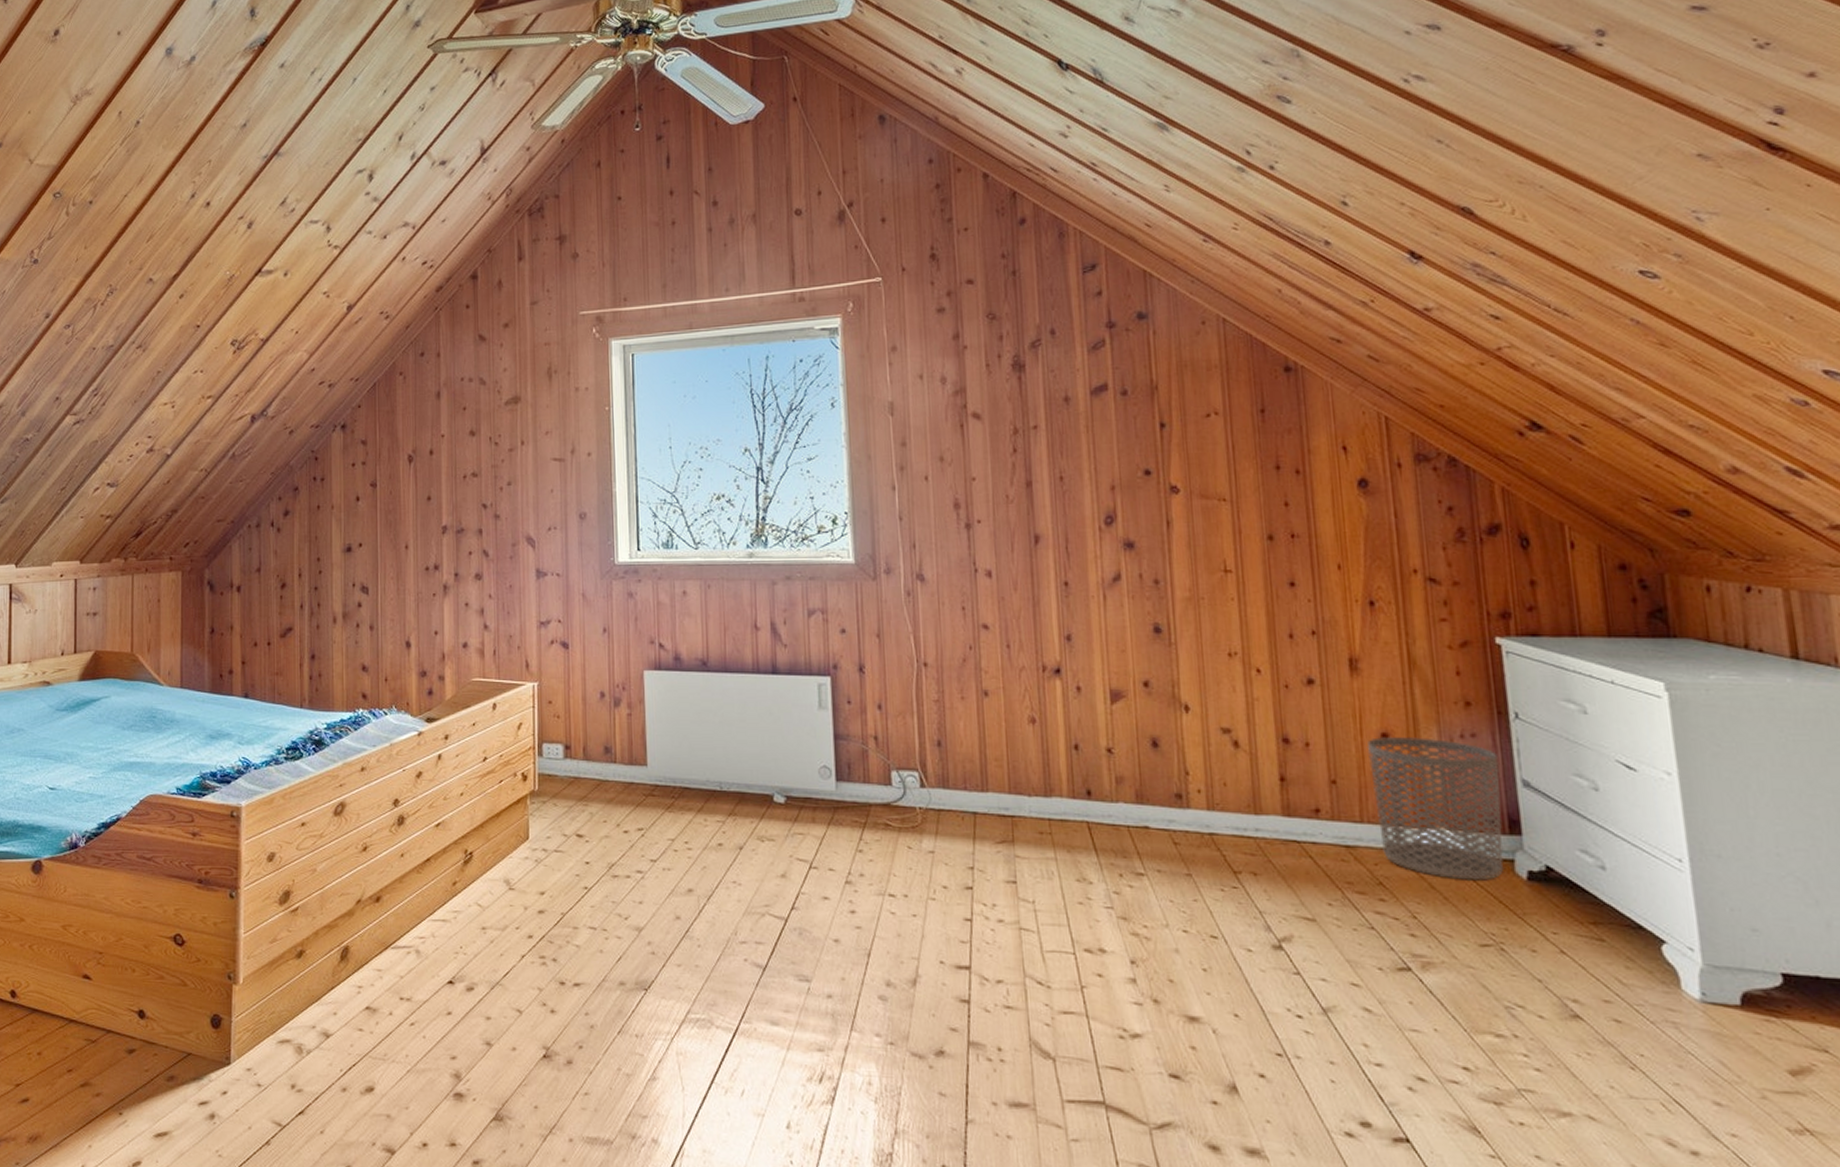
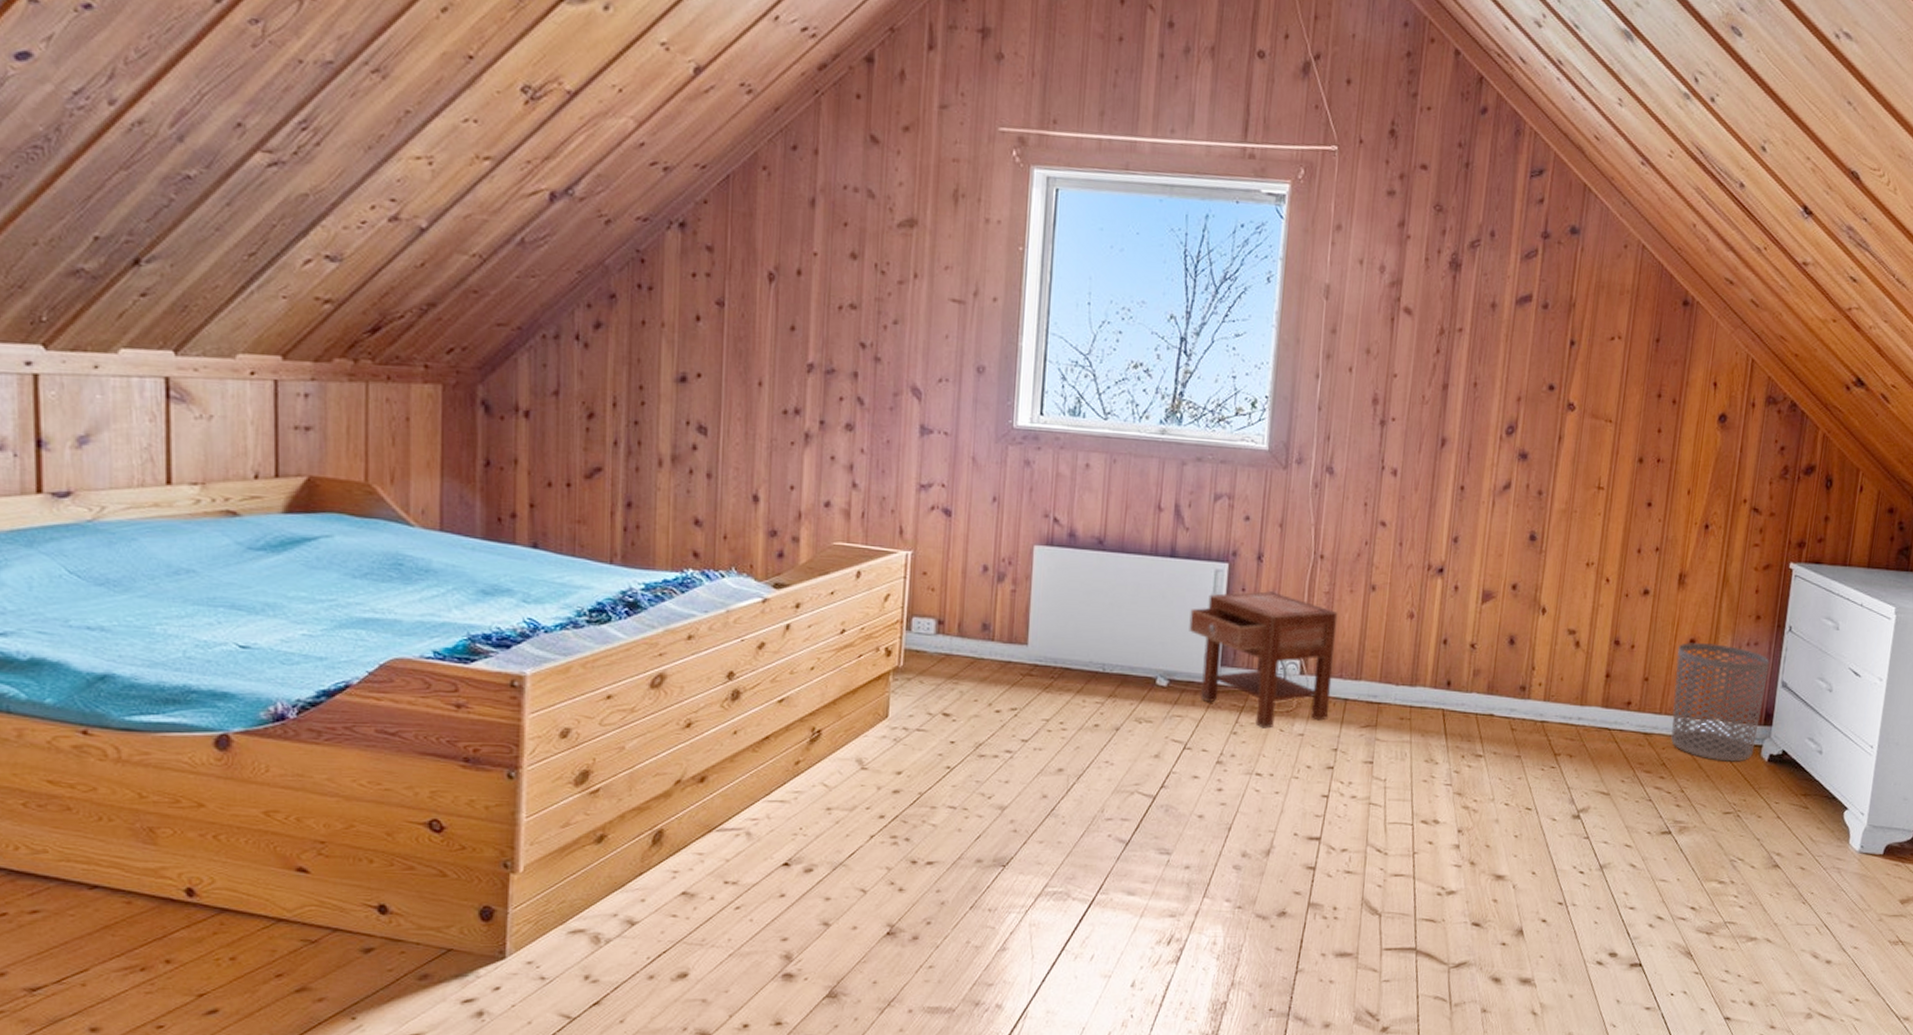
nightstand: none [798,703,959,846] -> present [1189,591,1338,729]

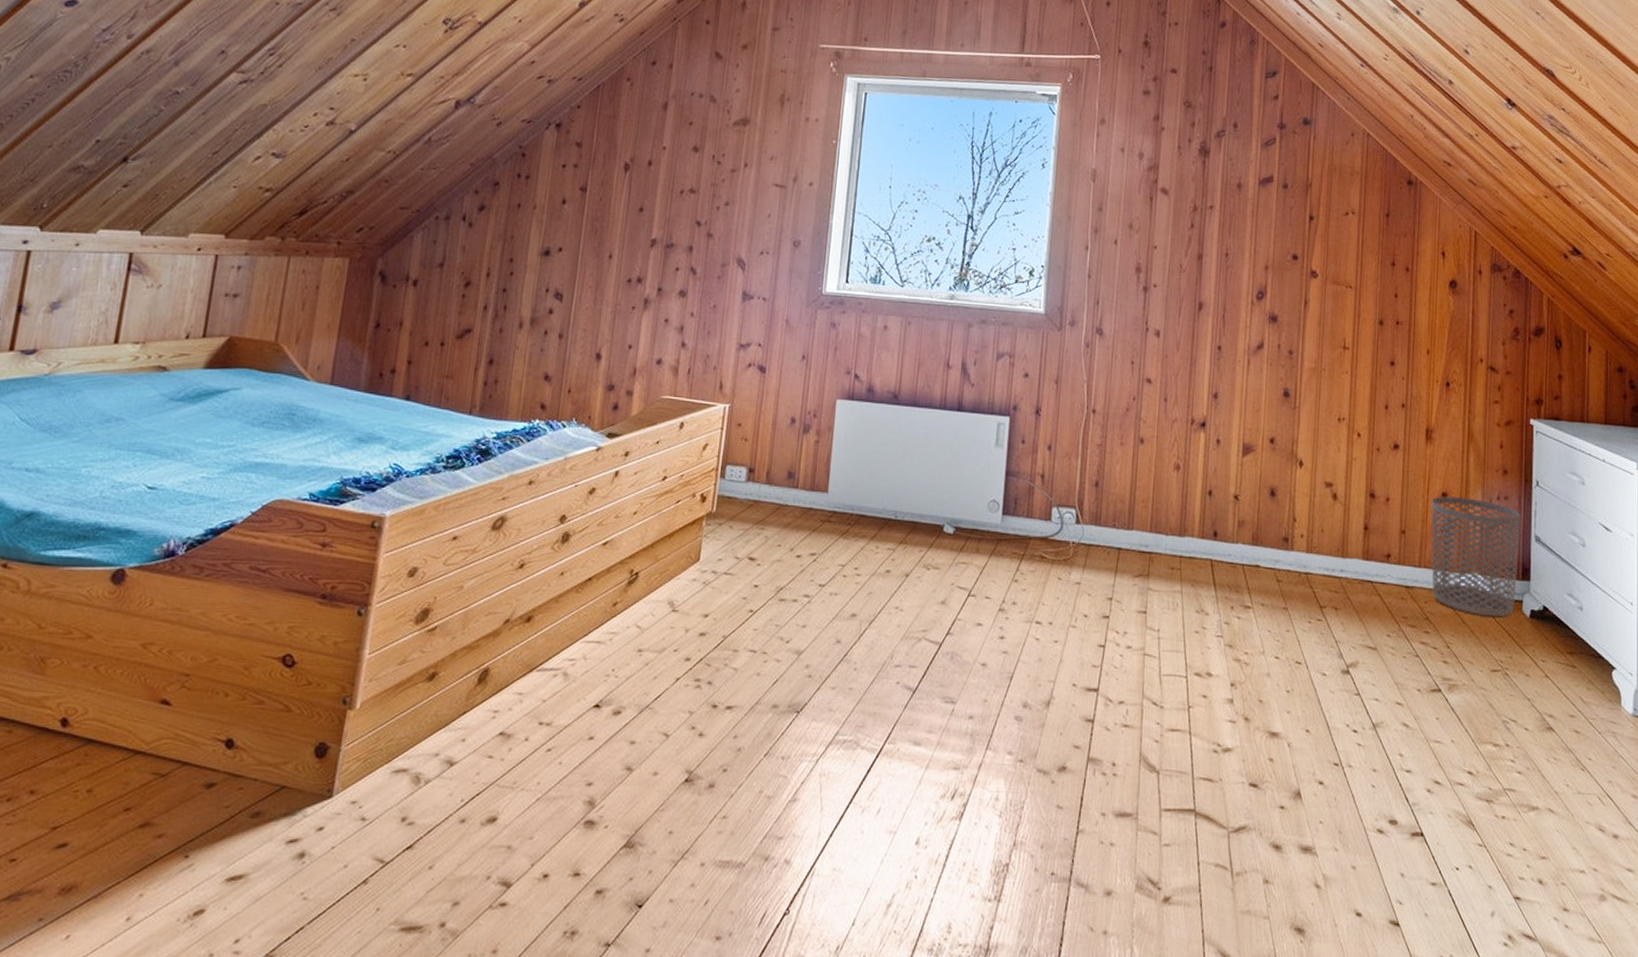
nightstand: present [1189,591,1338,729] -> none [973,443,1110,577]

